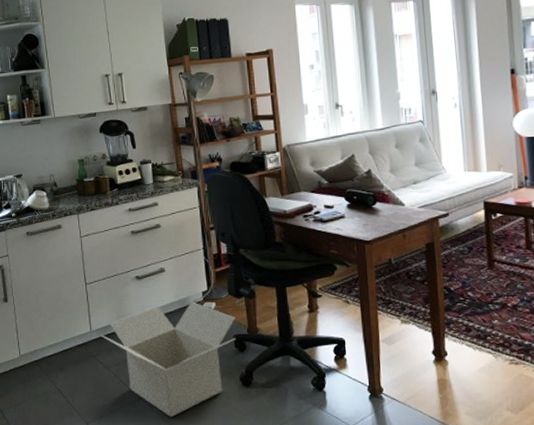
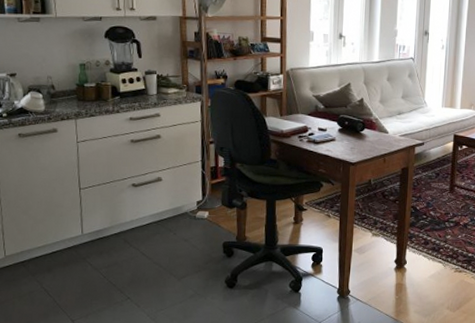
cardboard box: present [100,301,236,417] -> none [92,210,226,315]

